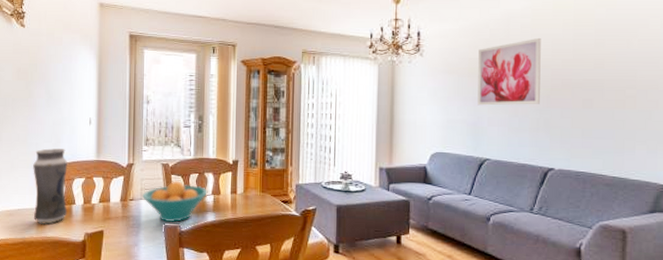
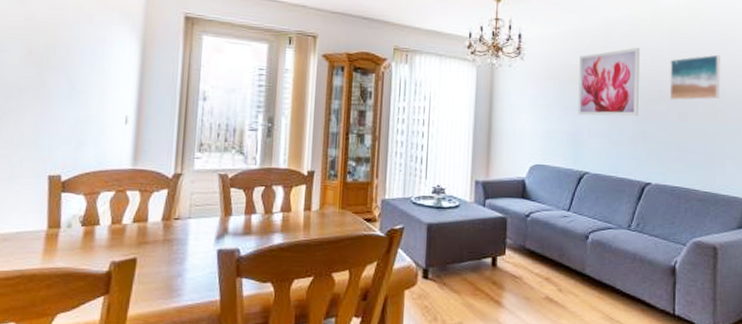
vase: present [33,148,68,225] -> none [39,153,92,253]
fruit bowl: present [143,181,208,223] -> none [192,195,276,247]
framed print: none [573,40,631,89] -> present [669,54,721,101]

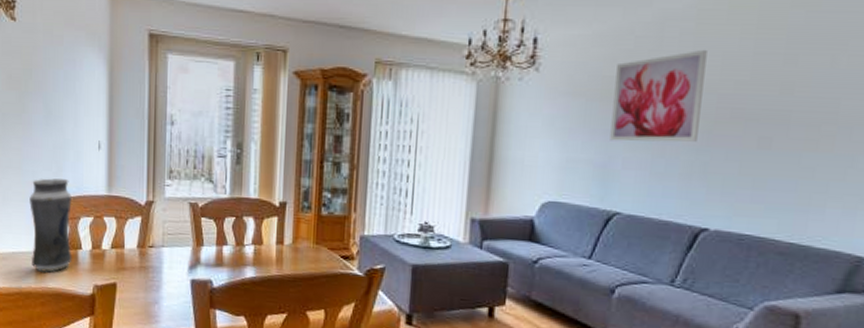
vase: none [39,153,92,253] -> present [29,178,72,273]
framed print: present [669,54,721,101] -> none [746,55,835,122]

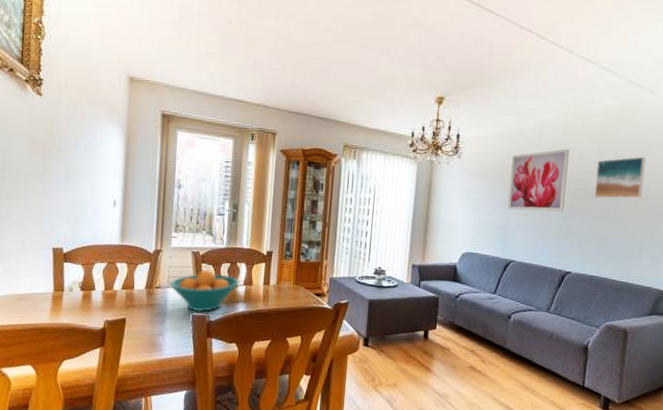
vase: present [29,178,72,273] -> none [48,229,88,311]
fruit bowl: none [165,225,247,278] -> present [170,270,240,313]
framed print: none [746,55,835,122] -> present [594,156,646,199]

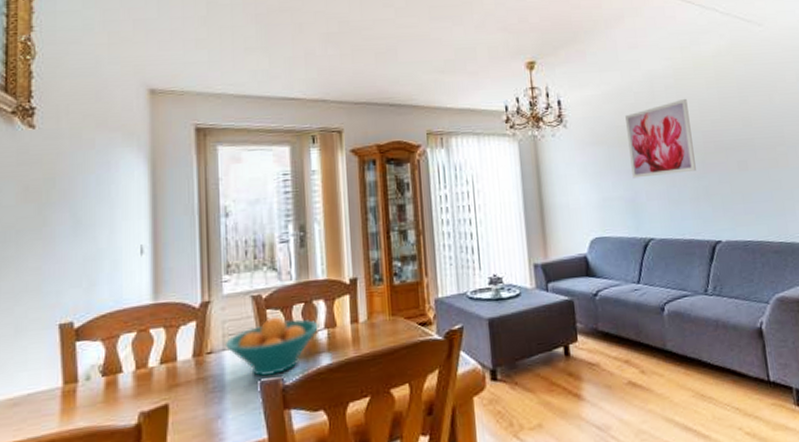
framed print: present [594,156,646,199] -> none [719,95,778,150]

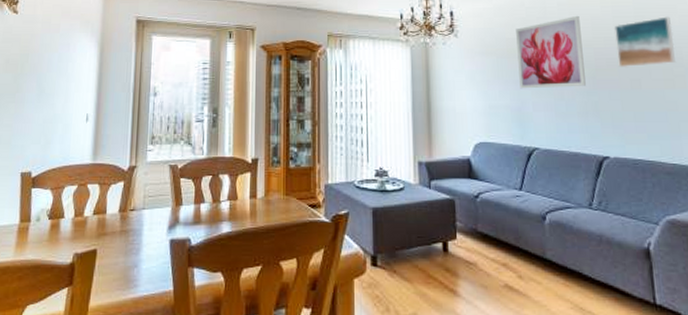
fruit bowl: present [226,316,319,376] -> none [146,185,223,237]
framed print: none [719,95,778,150] -> present [613,16,675,68]

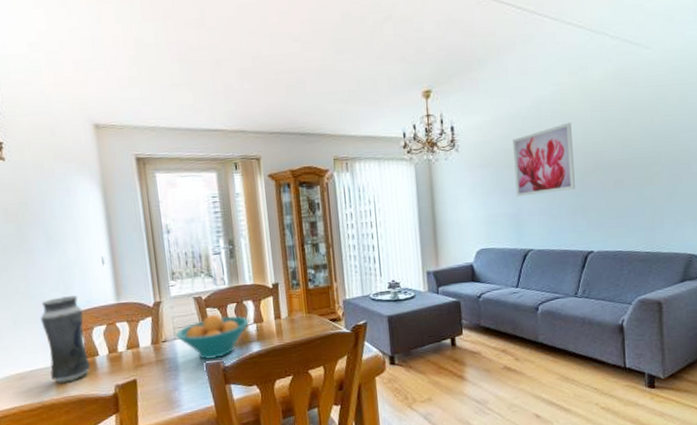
vase: none [12,151,58,246] -> present [40,295,91,384]
fruit bowl: none [146,185,223,237] -> present [176,314,250,359]
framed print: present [613,16,675,68] -> none [601,117,655,170]

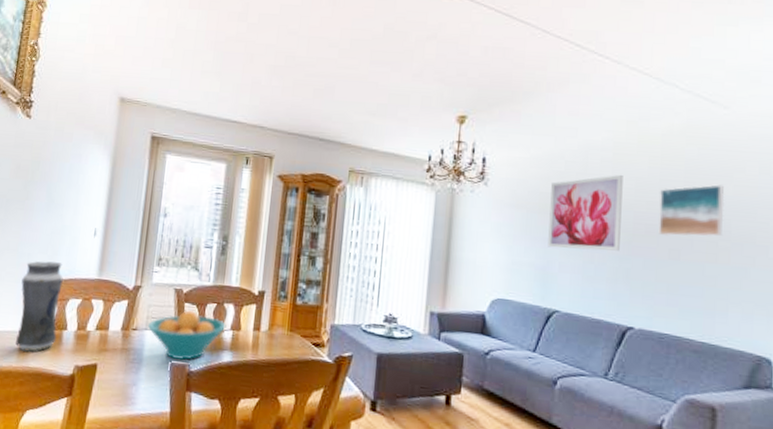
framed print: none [601,117,655,170] -> present [658,184,725,237]

